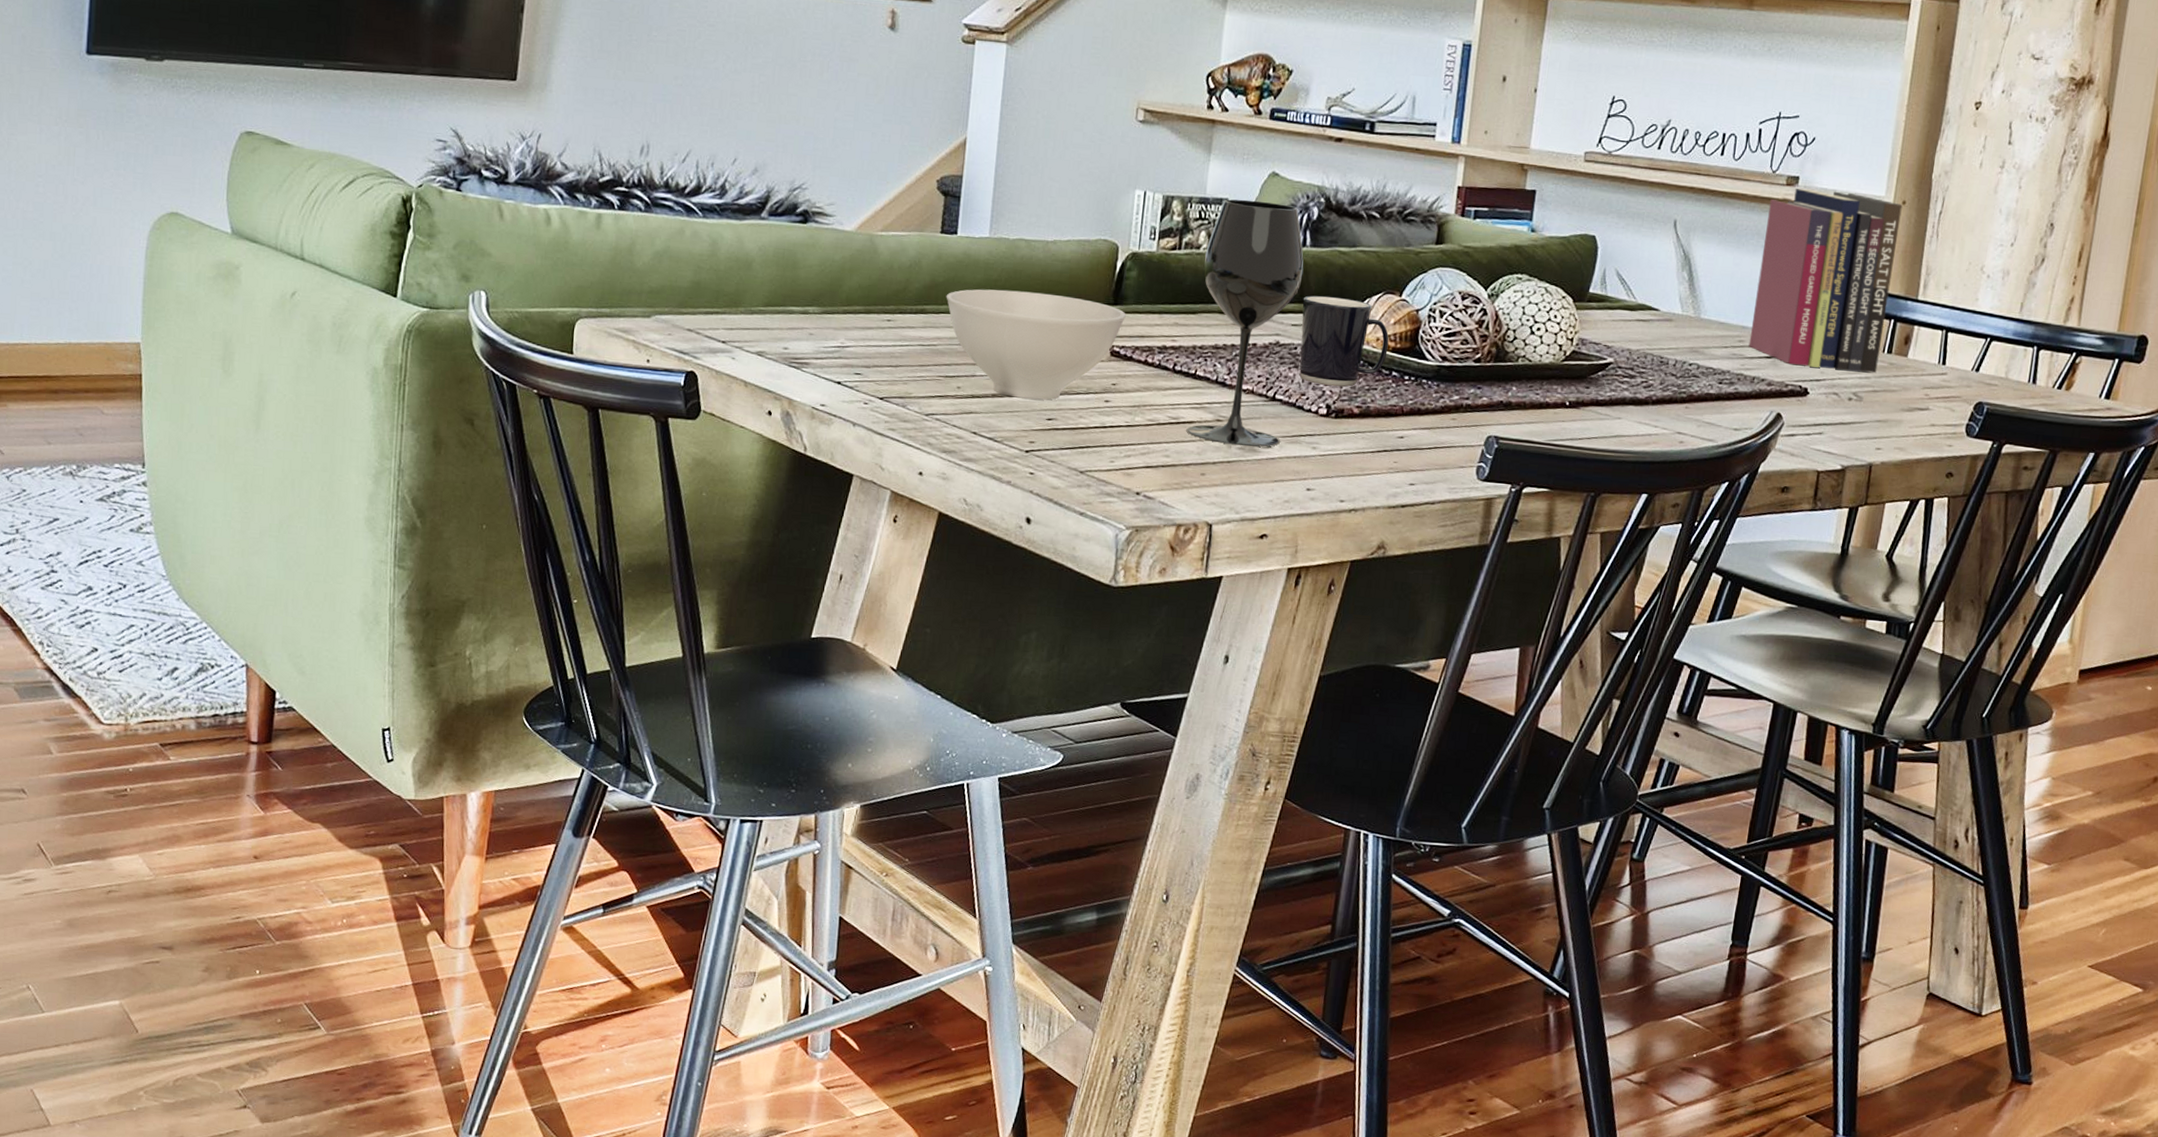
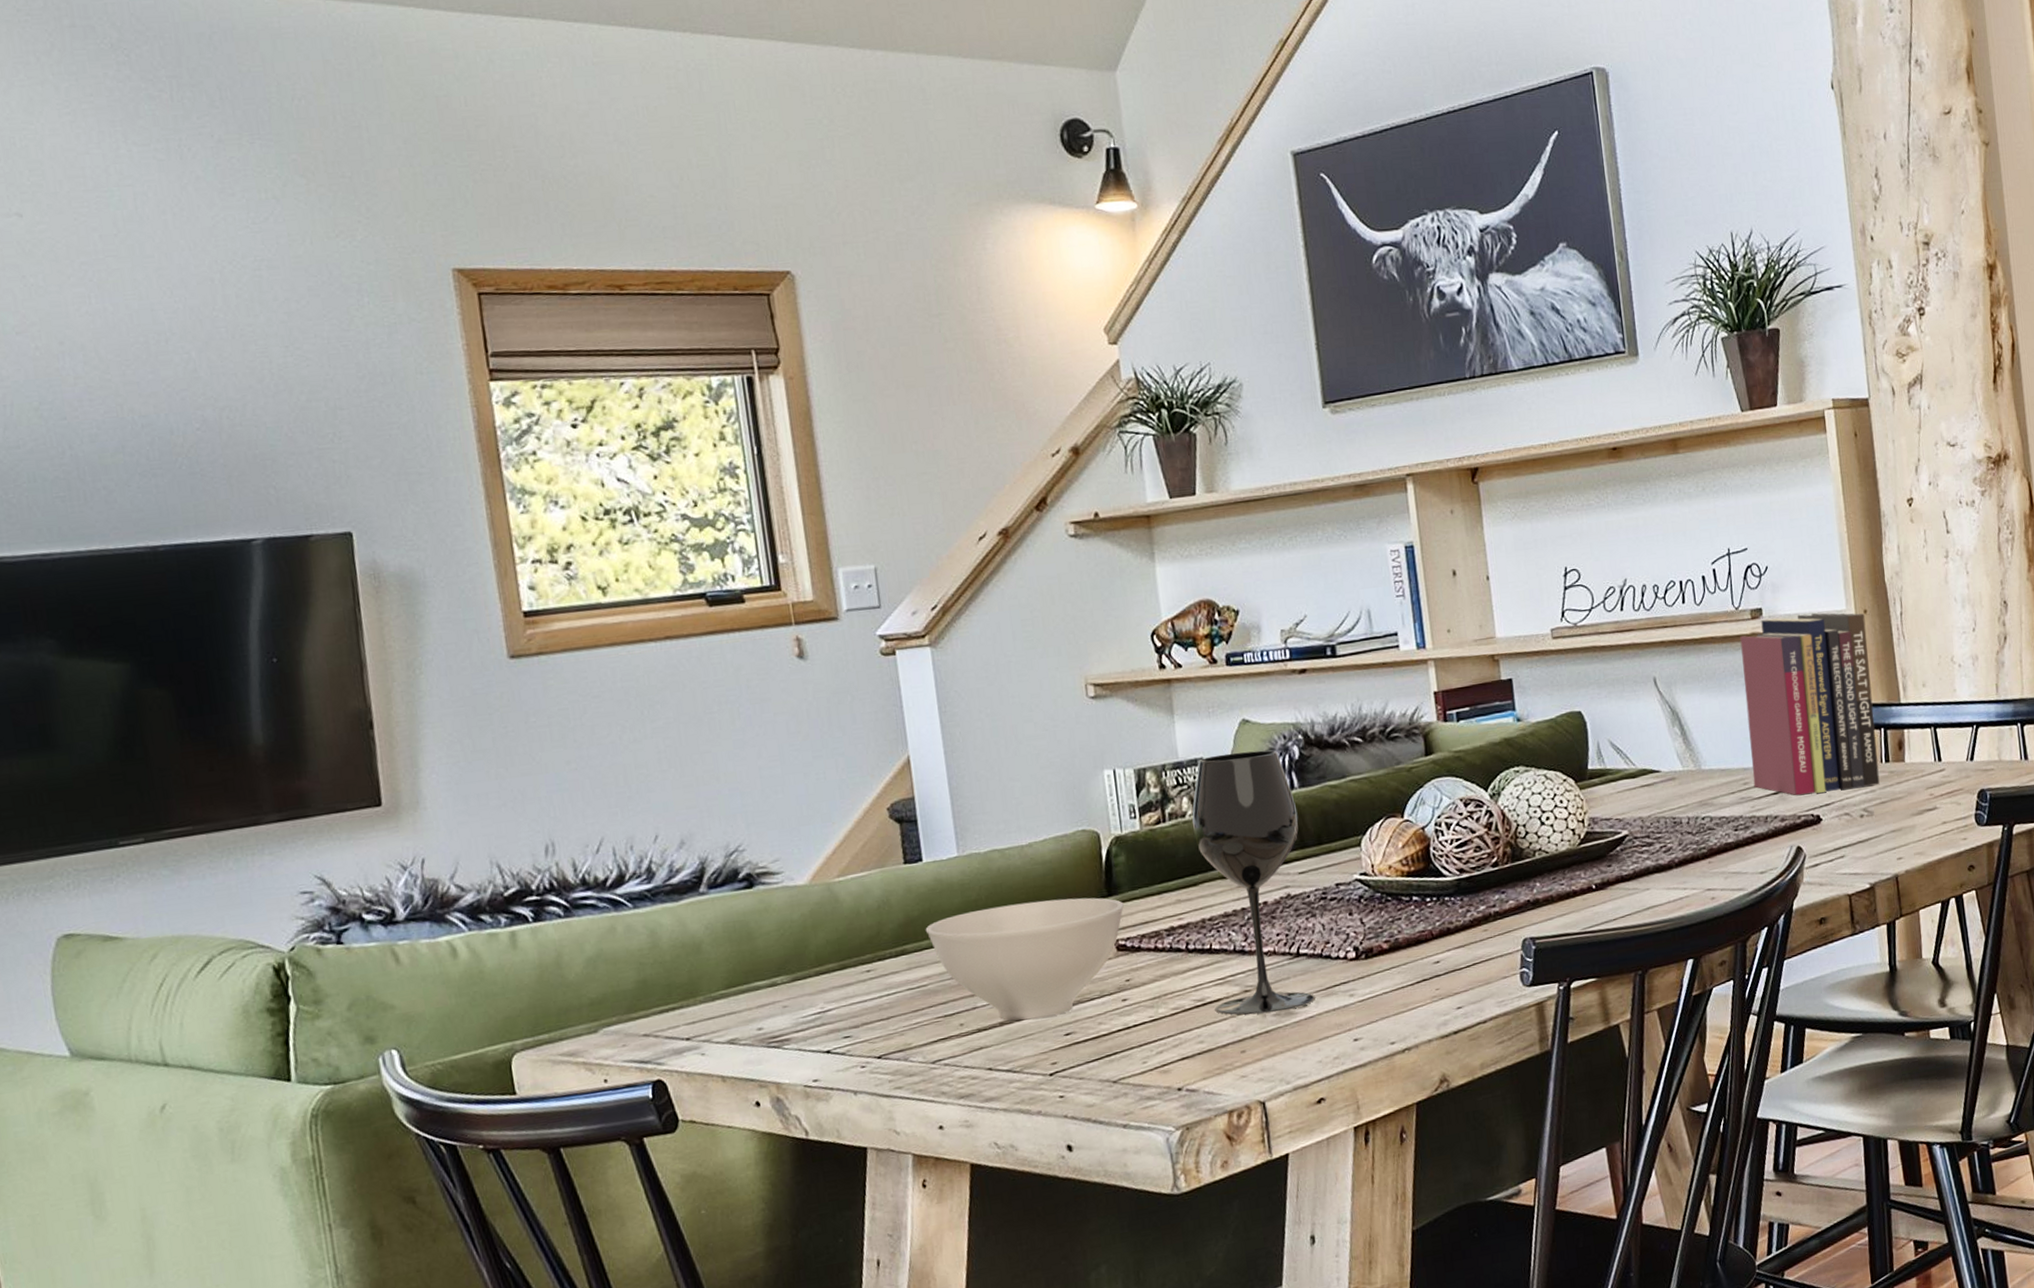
mug: present [1299,295,1389,387] -> none [1304,831,1403,929]

